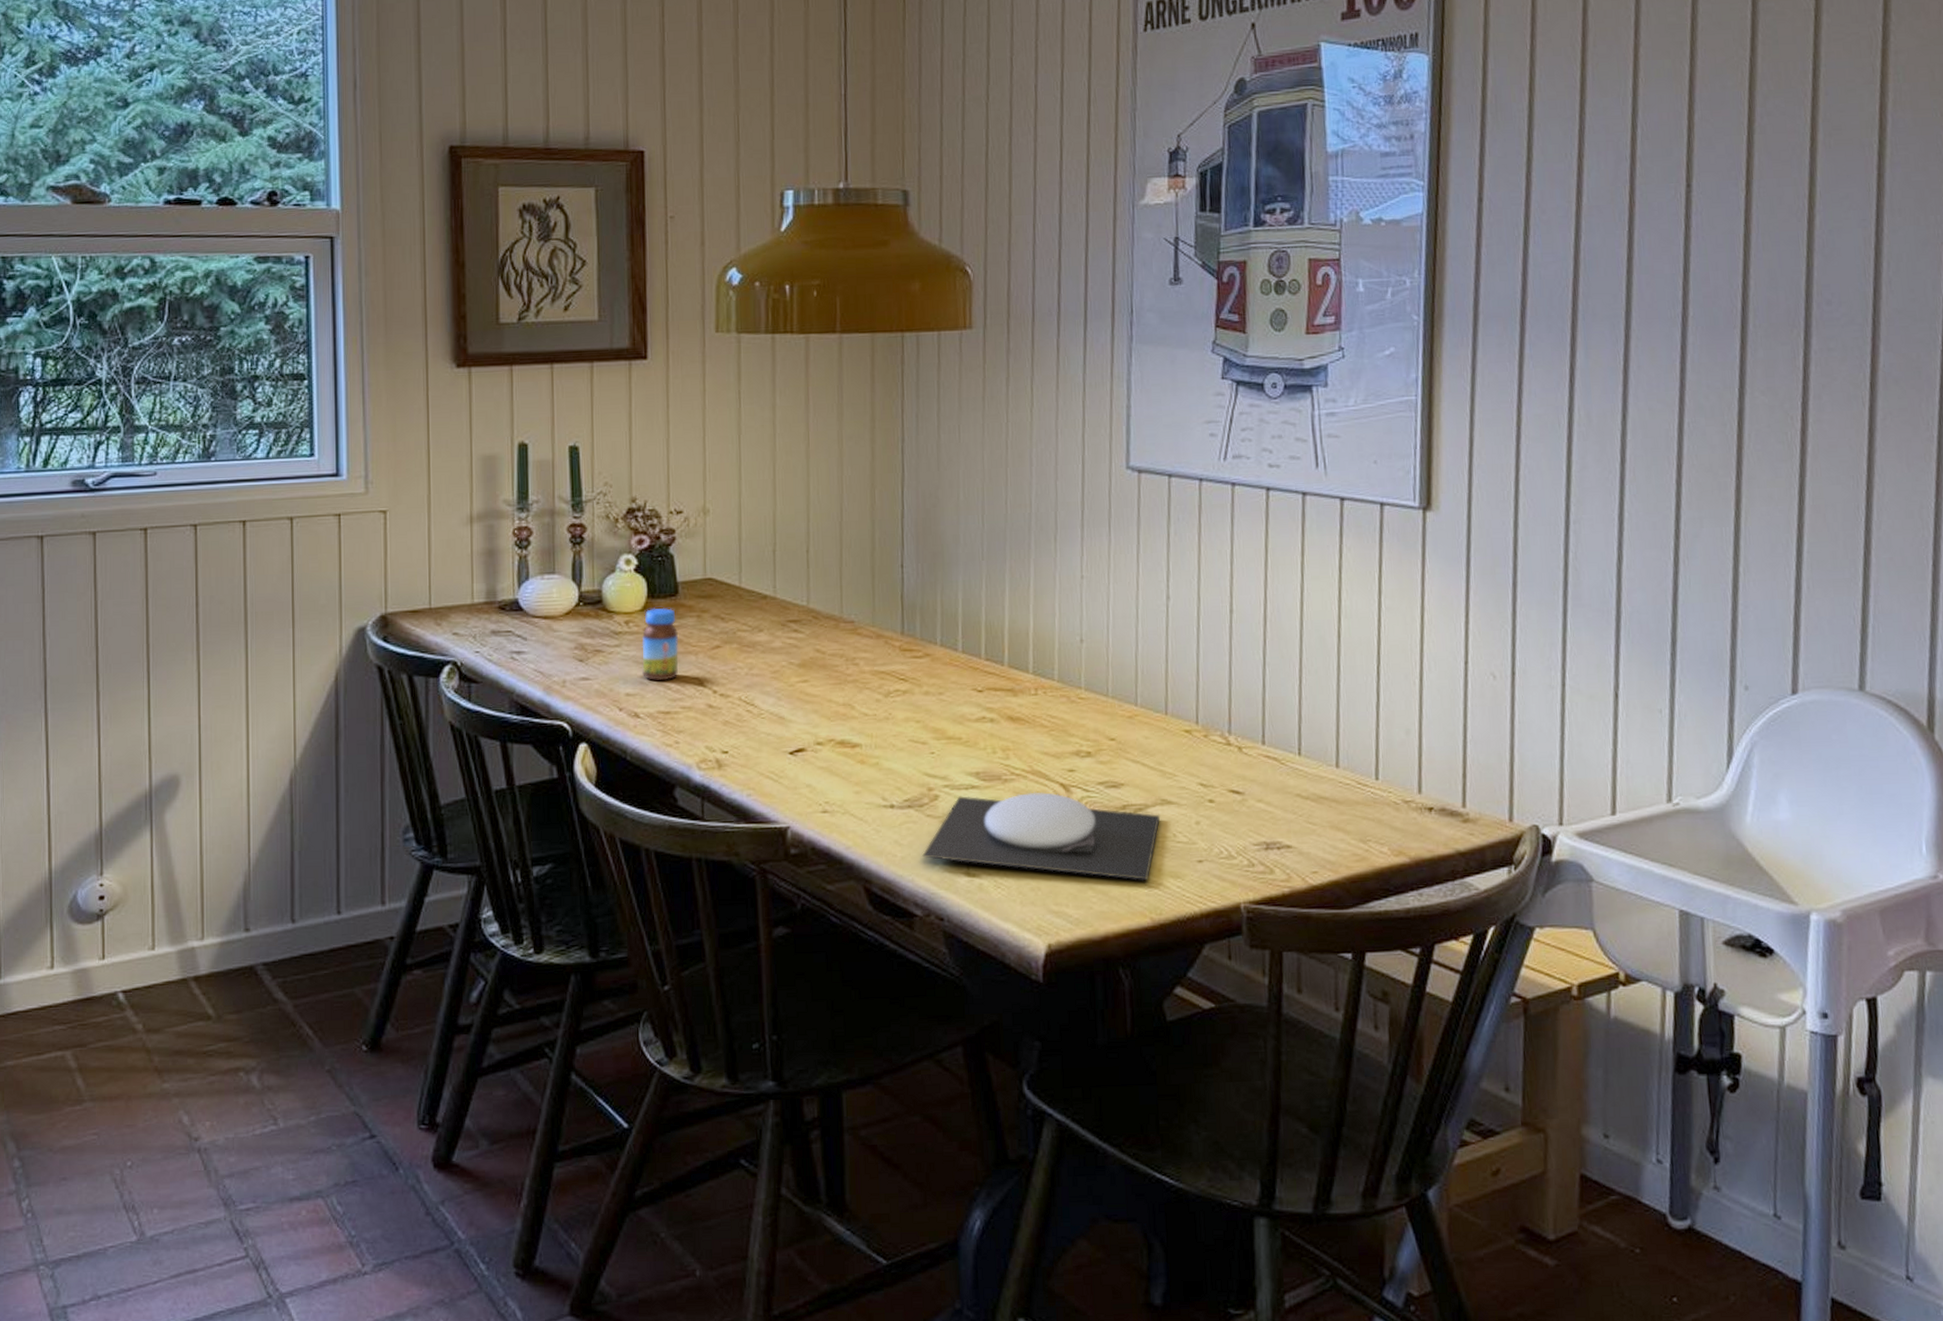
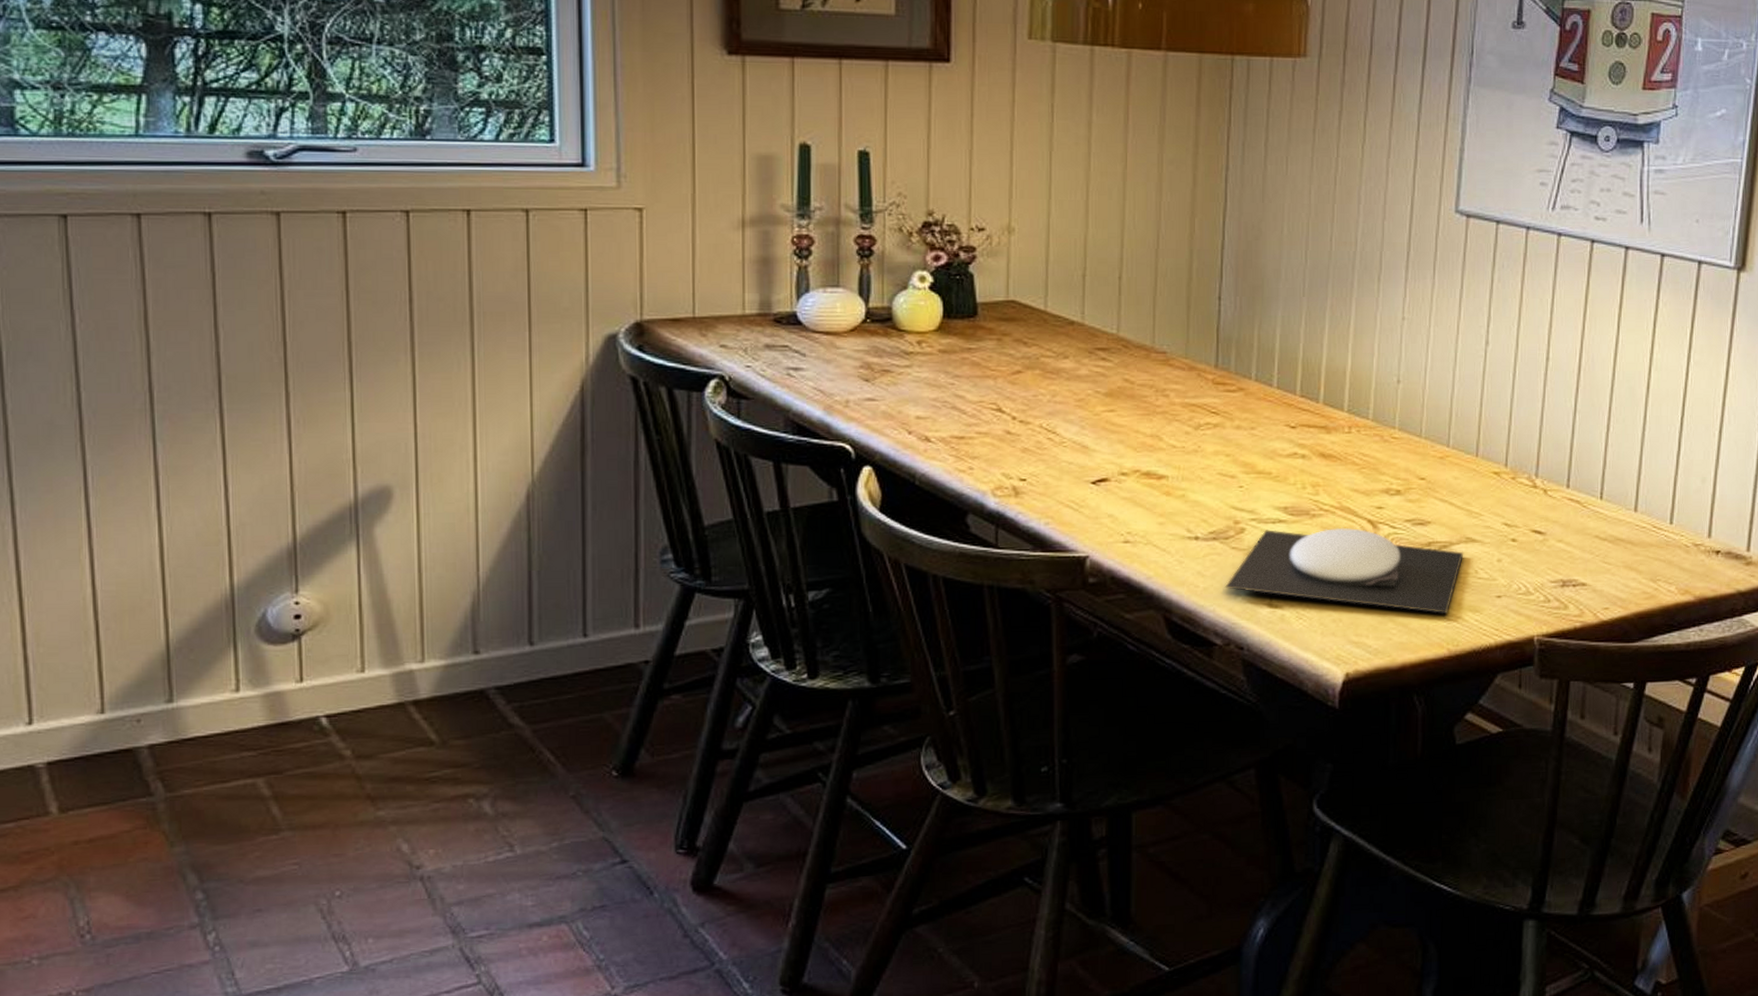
jar: present [642,608,679,681] -> none [935,328,977,405]

